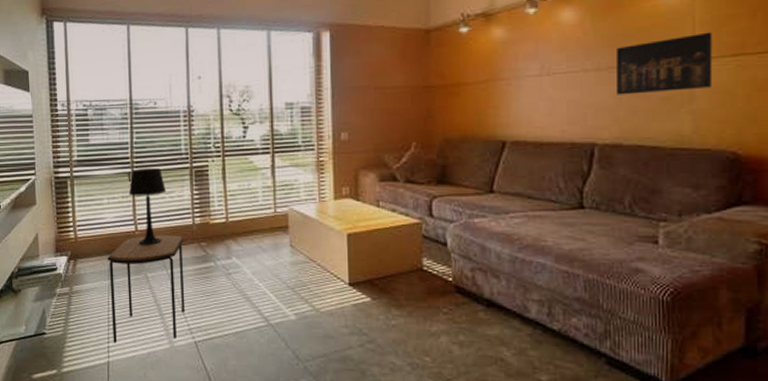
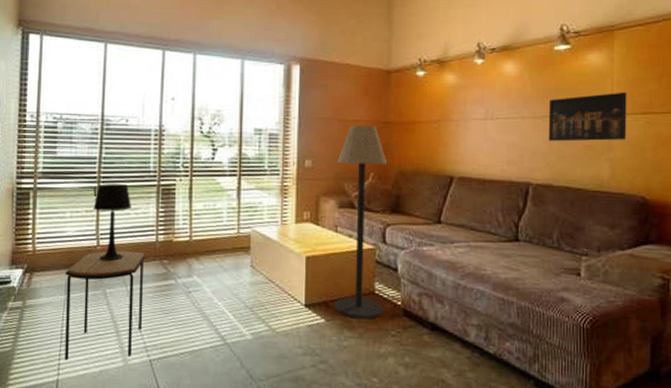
floor lamp: none [375,92,433,297] -> present [335,126,388,320]

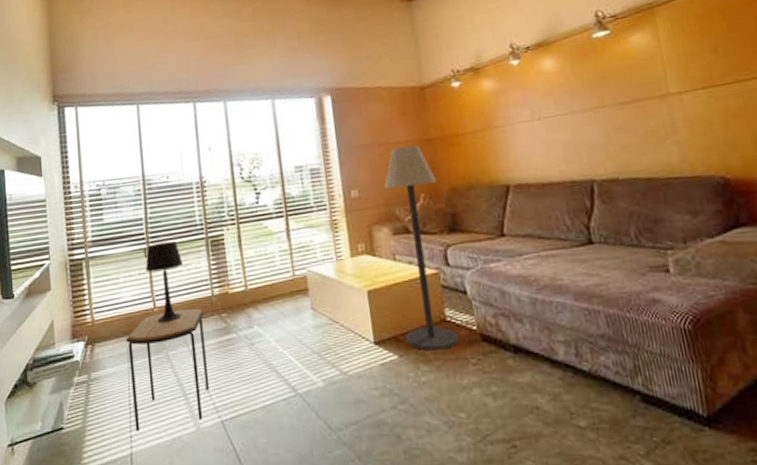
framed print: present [548,92,627,142] -> none [598,68,691,133]

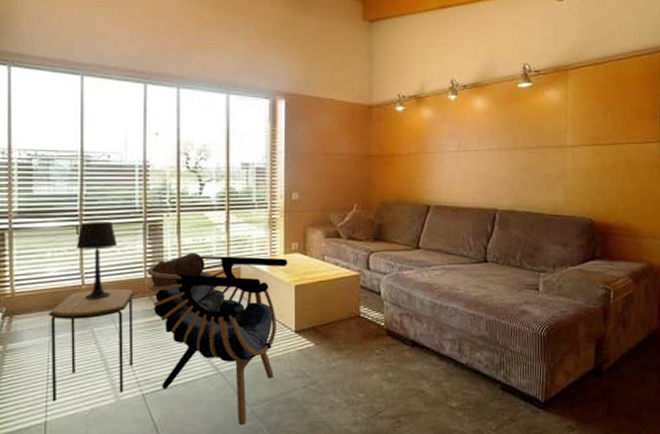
armchair: none [213,262,357,454] -> present [147,252,288,425]
floor lamp: present [384,145,459,351] -> none [323,159,371,341]

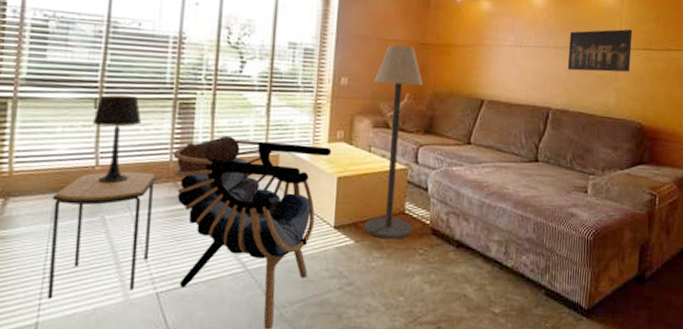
floor lamp: none [323,159,371,341] -> present [364,45,424,239]
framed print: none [512,125,579,171] -> present [567,29,633,72]

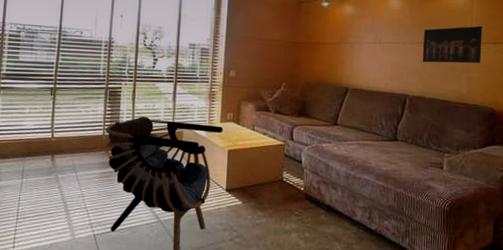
side table: present [47,171,157,299] -> none [20,142,94,235]
table lamp: present [92,95,142,184] -> none [49,85,84,151]
floor lamp: present [364,45,424,239] -> none [250,44,297,202]

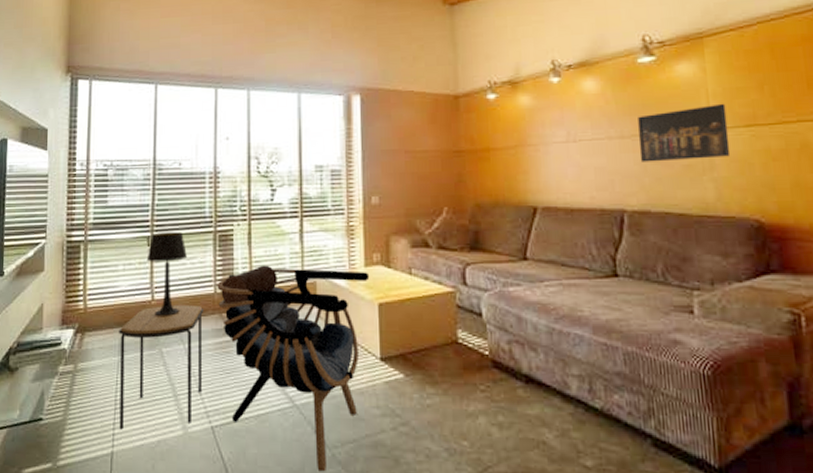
side table: none [20,142,94,235] -> present [119,304,204,430]
table lamp: none [49,85,84,151] -> present [146,232,188,317]

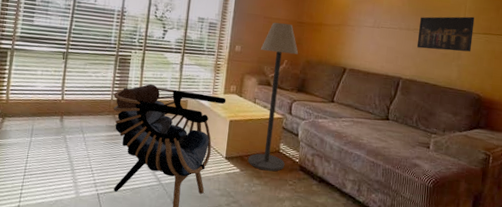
side table: present [119,304,204,430] -> none [26,104,102,191]
table lamp: present [146,232,188,317] -> none [61,50,94,113]
floor lamp: none [406,156,469,373] -> present [248,22,299,172]

